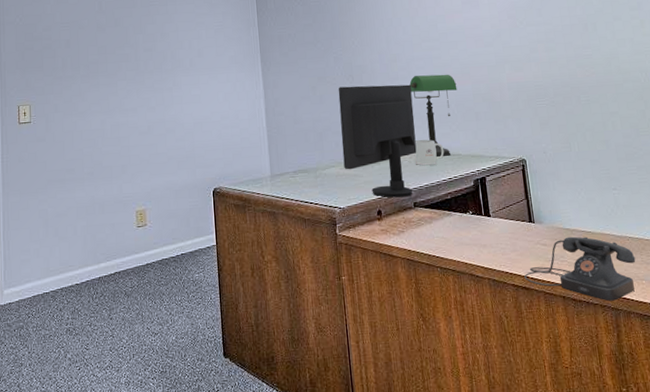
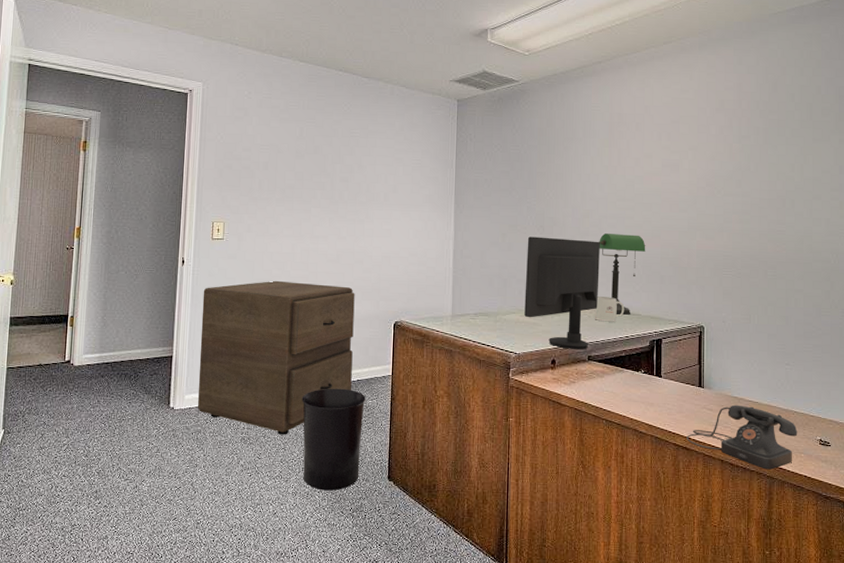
filing cabinet: none [14,157,176,322] -> present [197,280,355,435]
waste bin: none [126,264,194,377] -> present [302,388,366,491]

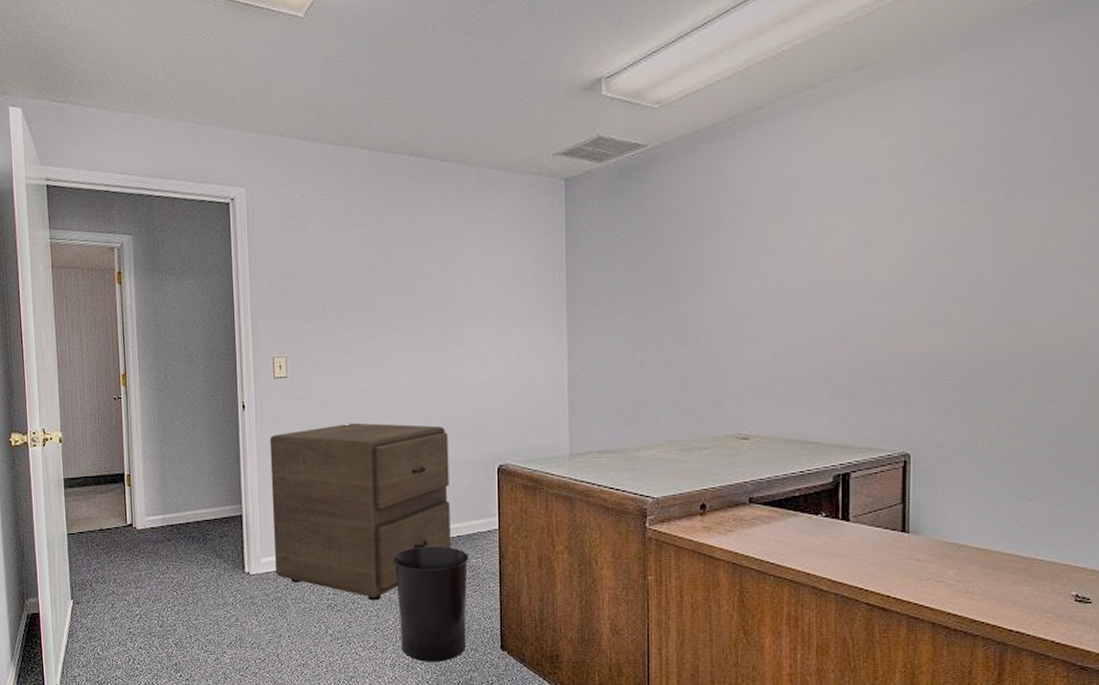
computer monitor: present [524,236,600,350] -> none [663,350,763,490]
mug: present [594,296,625,322] -> none [757,422,798,454]
desk lamp: present [599,233,646,315] -> none [762,339,828,444]
telephone: present [686,404,798,470] -> none [884,553,1043,634]

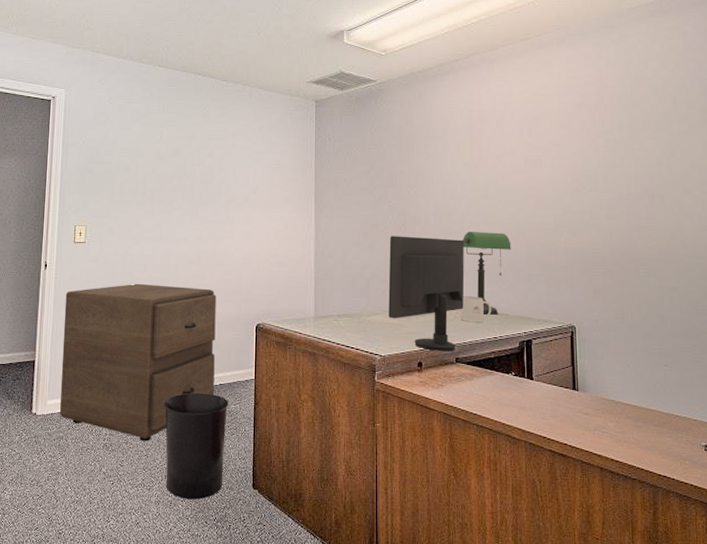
computer monitor: none [663,350,763,490] -> present [388,236,465,351]
mug: none [757,422,798,454] -> present [460,296,492,323]
desk lamp: none [762,339,828,444] -> present [463,232,511,315]

